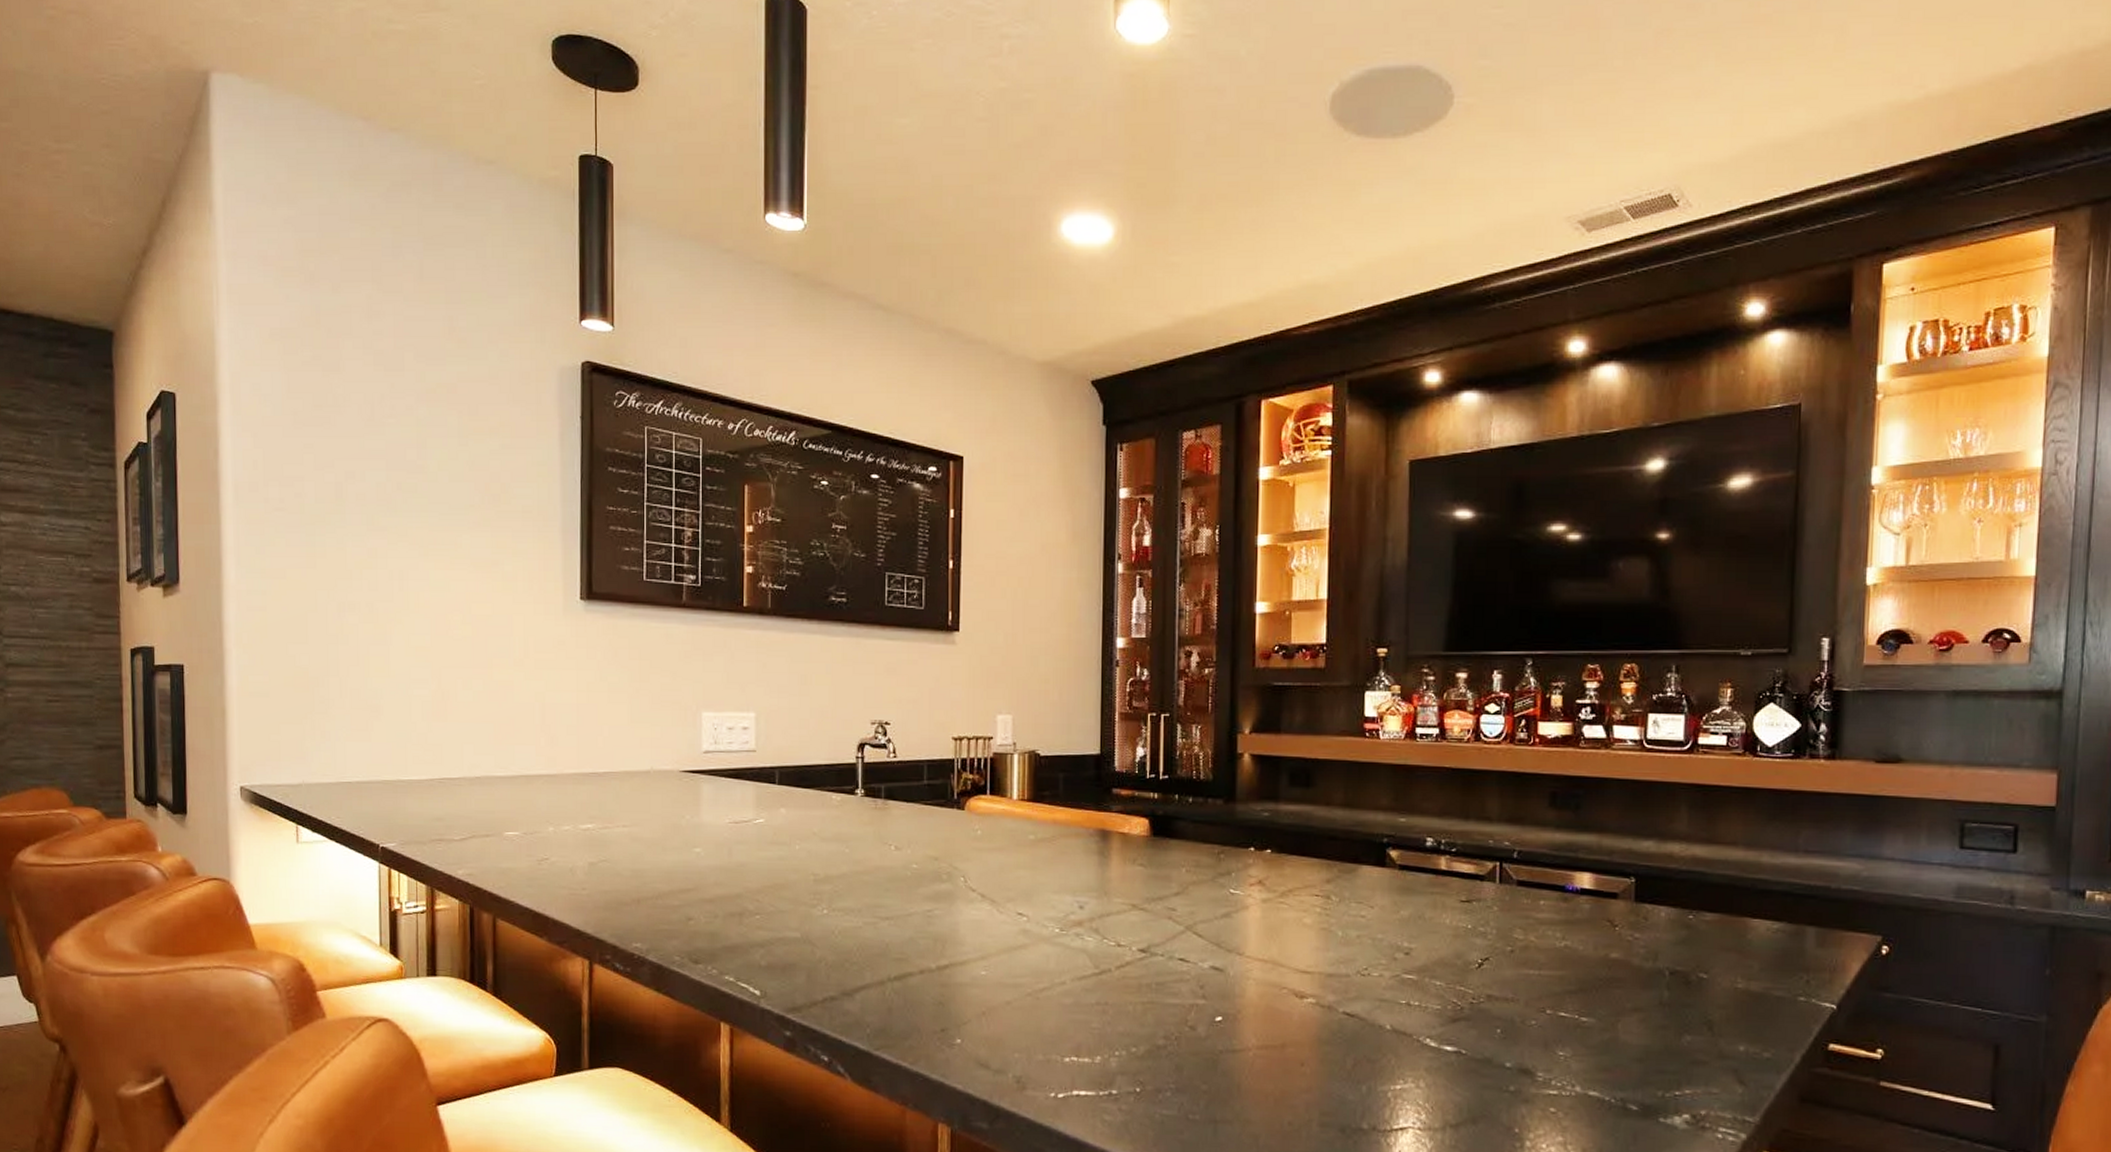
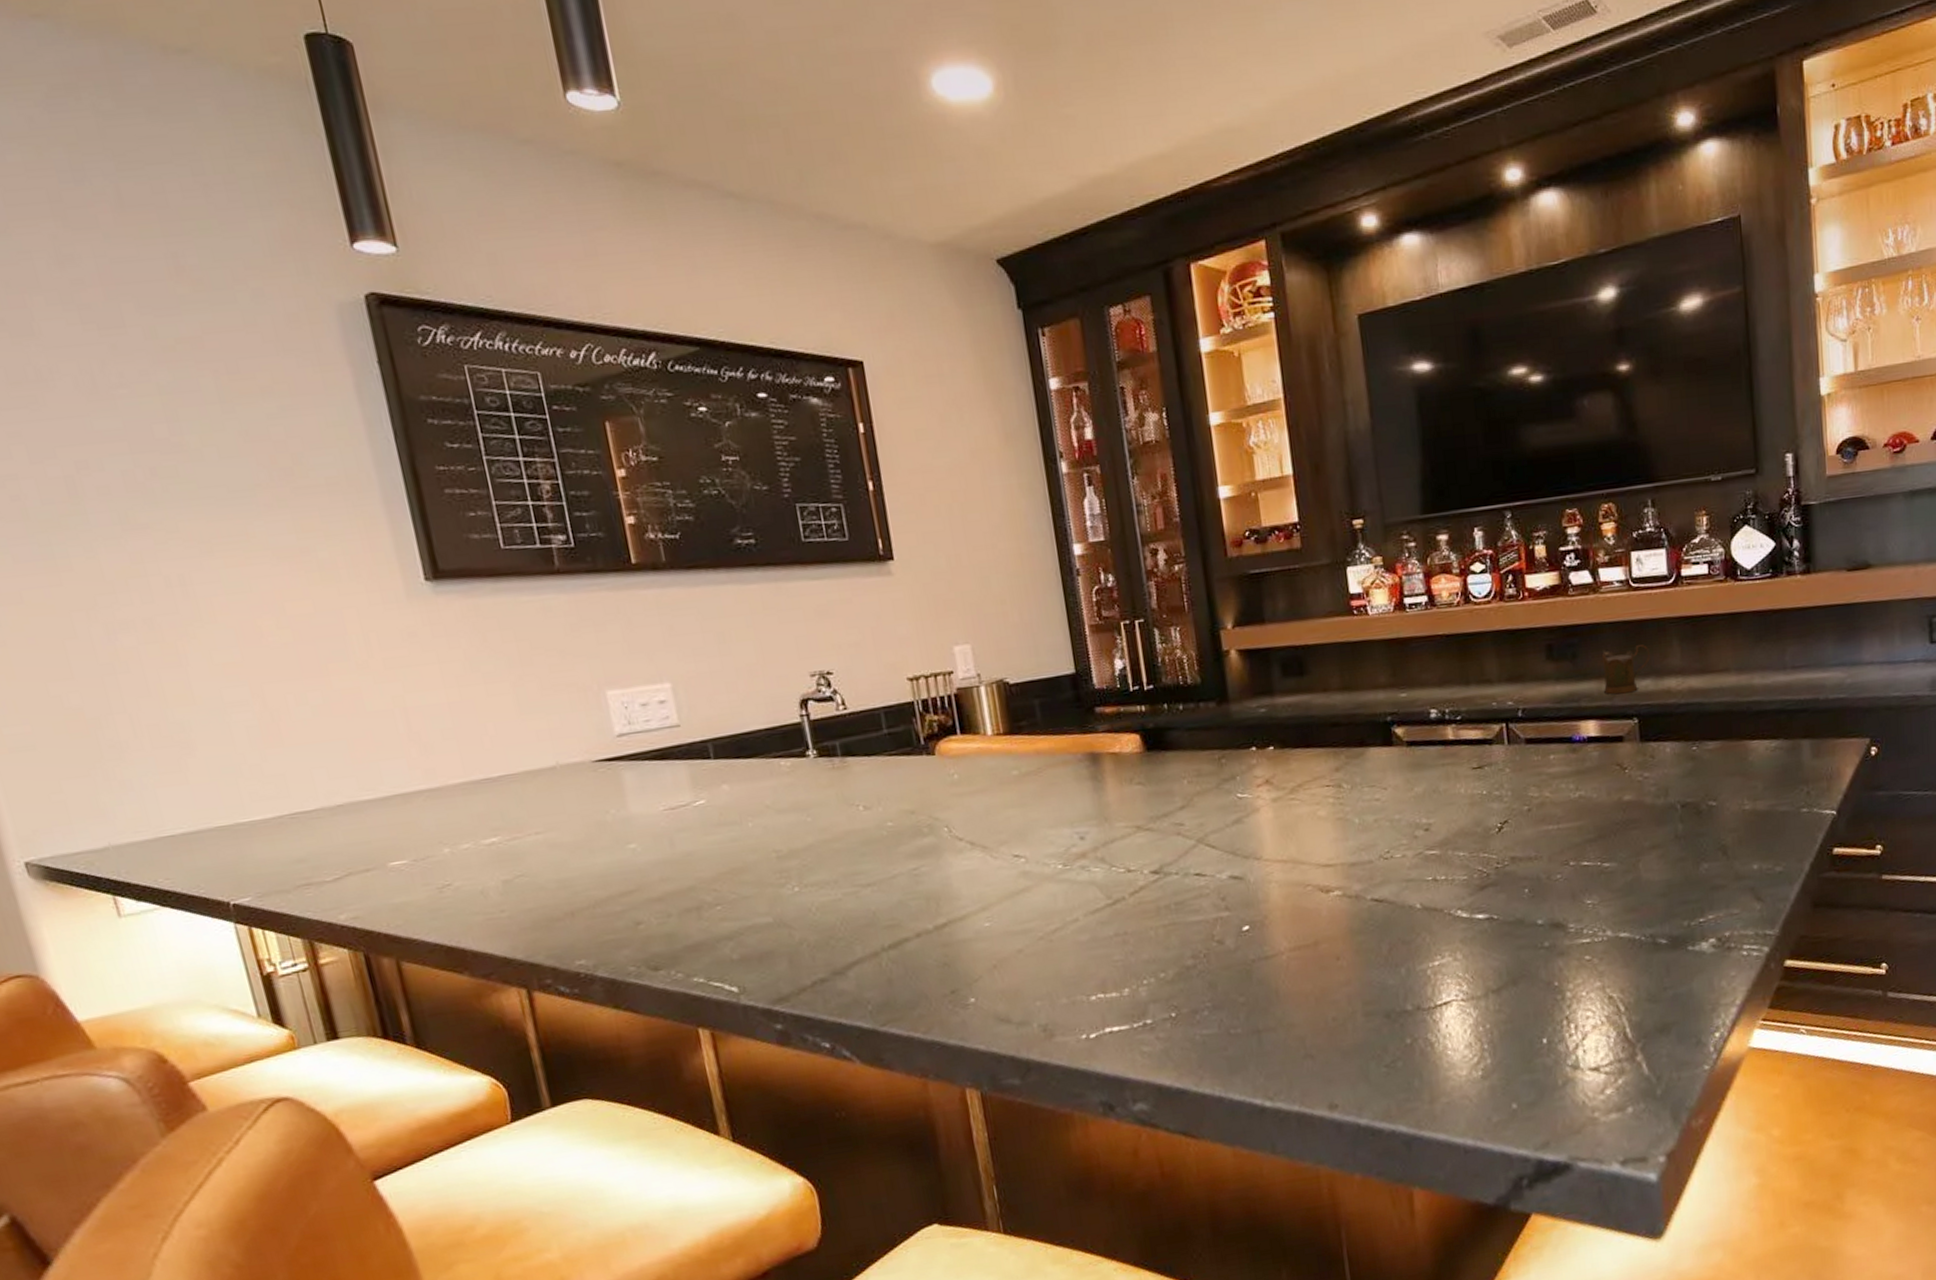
beer mug: none [1604,806,1656,851] -> present [1601,644,1650,695]

